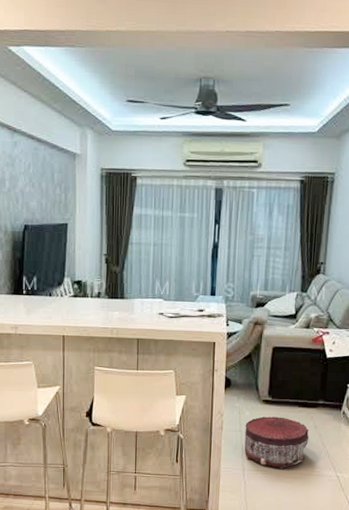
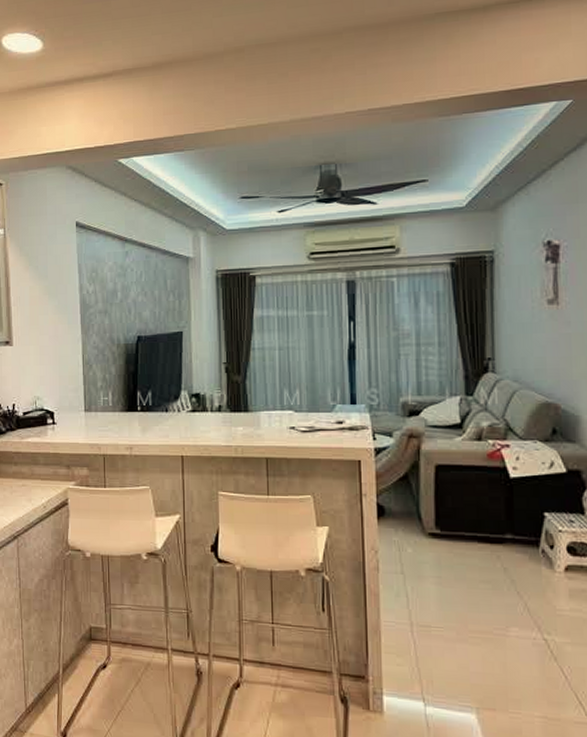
pouf: present [244,415,309,469] -> none [408,553,498,626]

